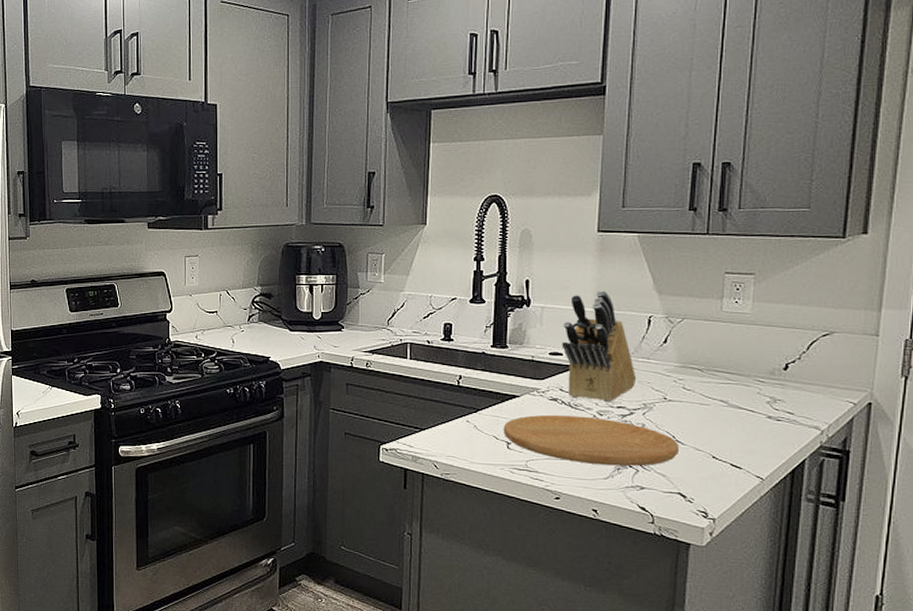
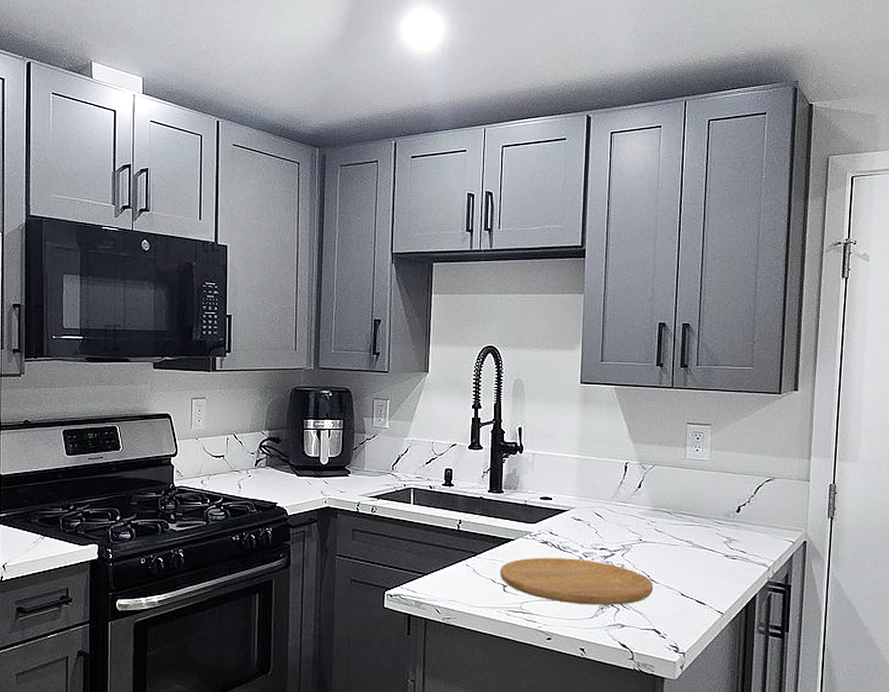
knife block: present [562,291,637,402] -> none [551,438,616,545]

